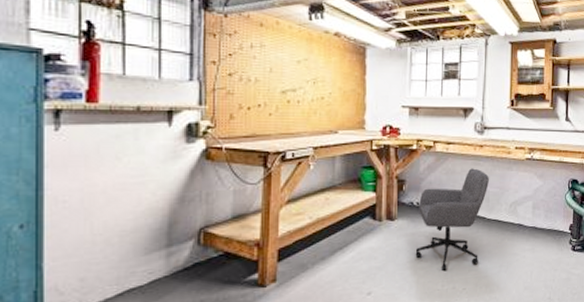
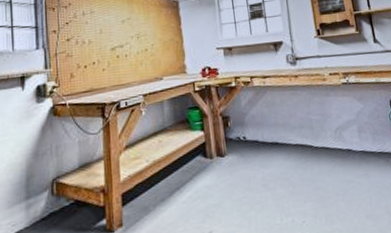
office chair: present [415,168,489,272] -> none [245,98,313,205]

